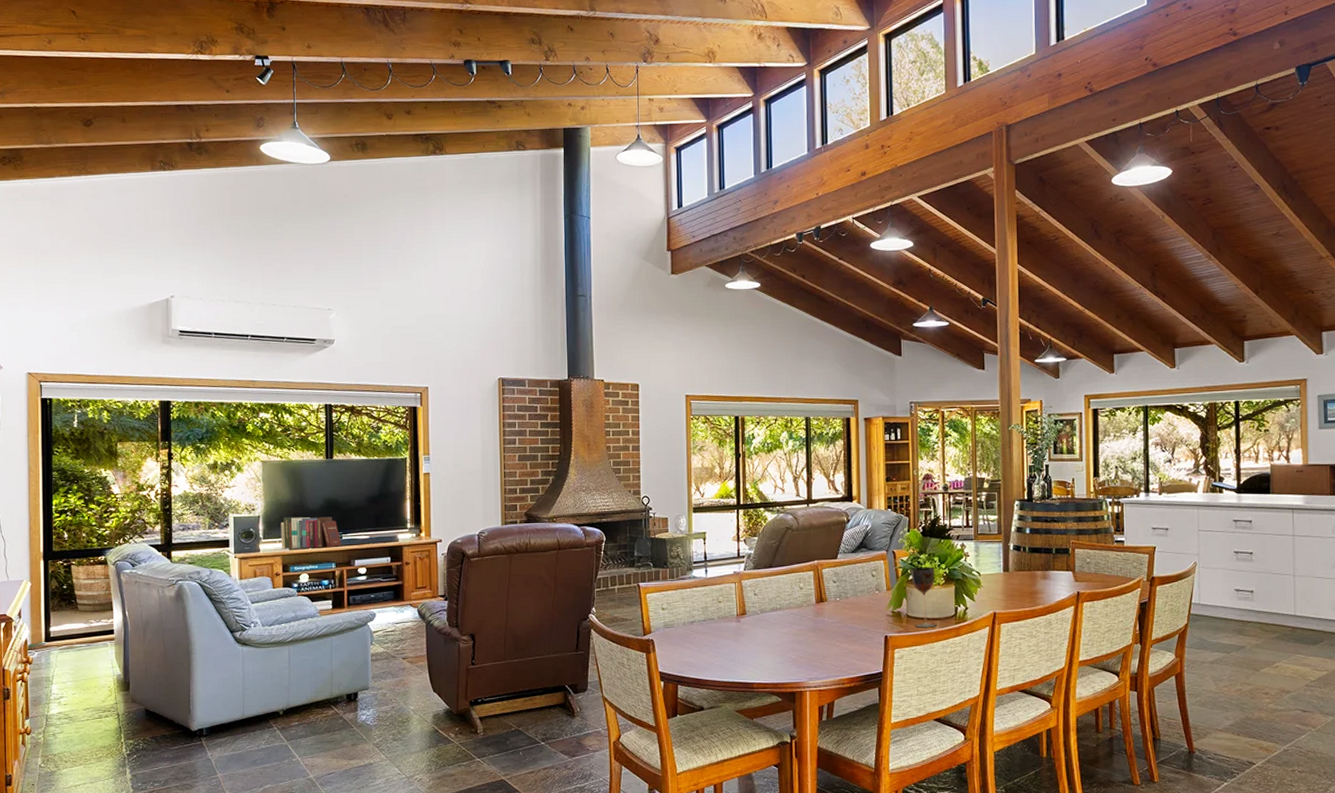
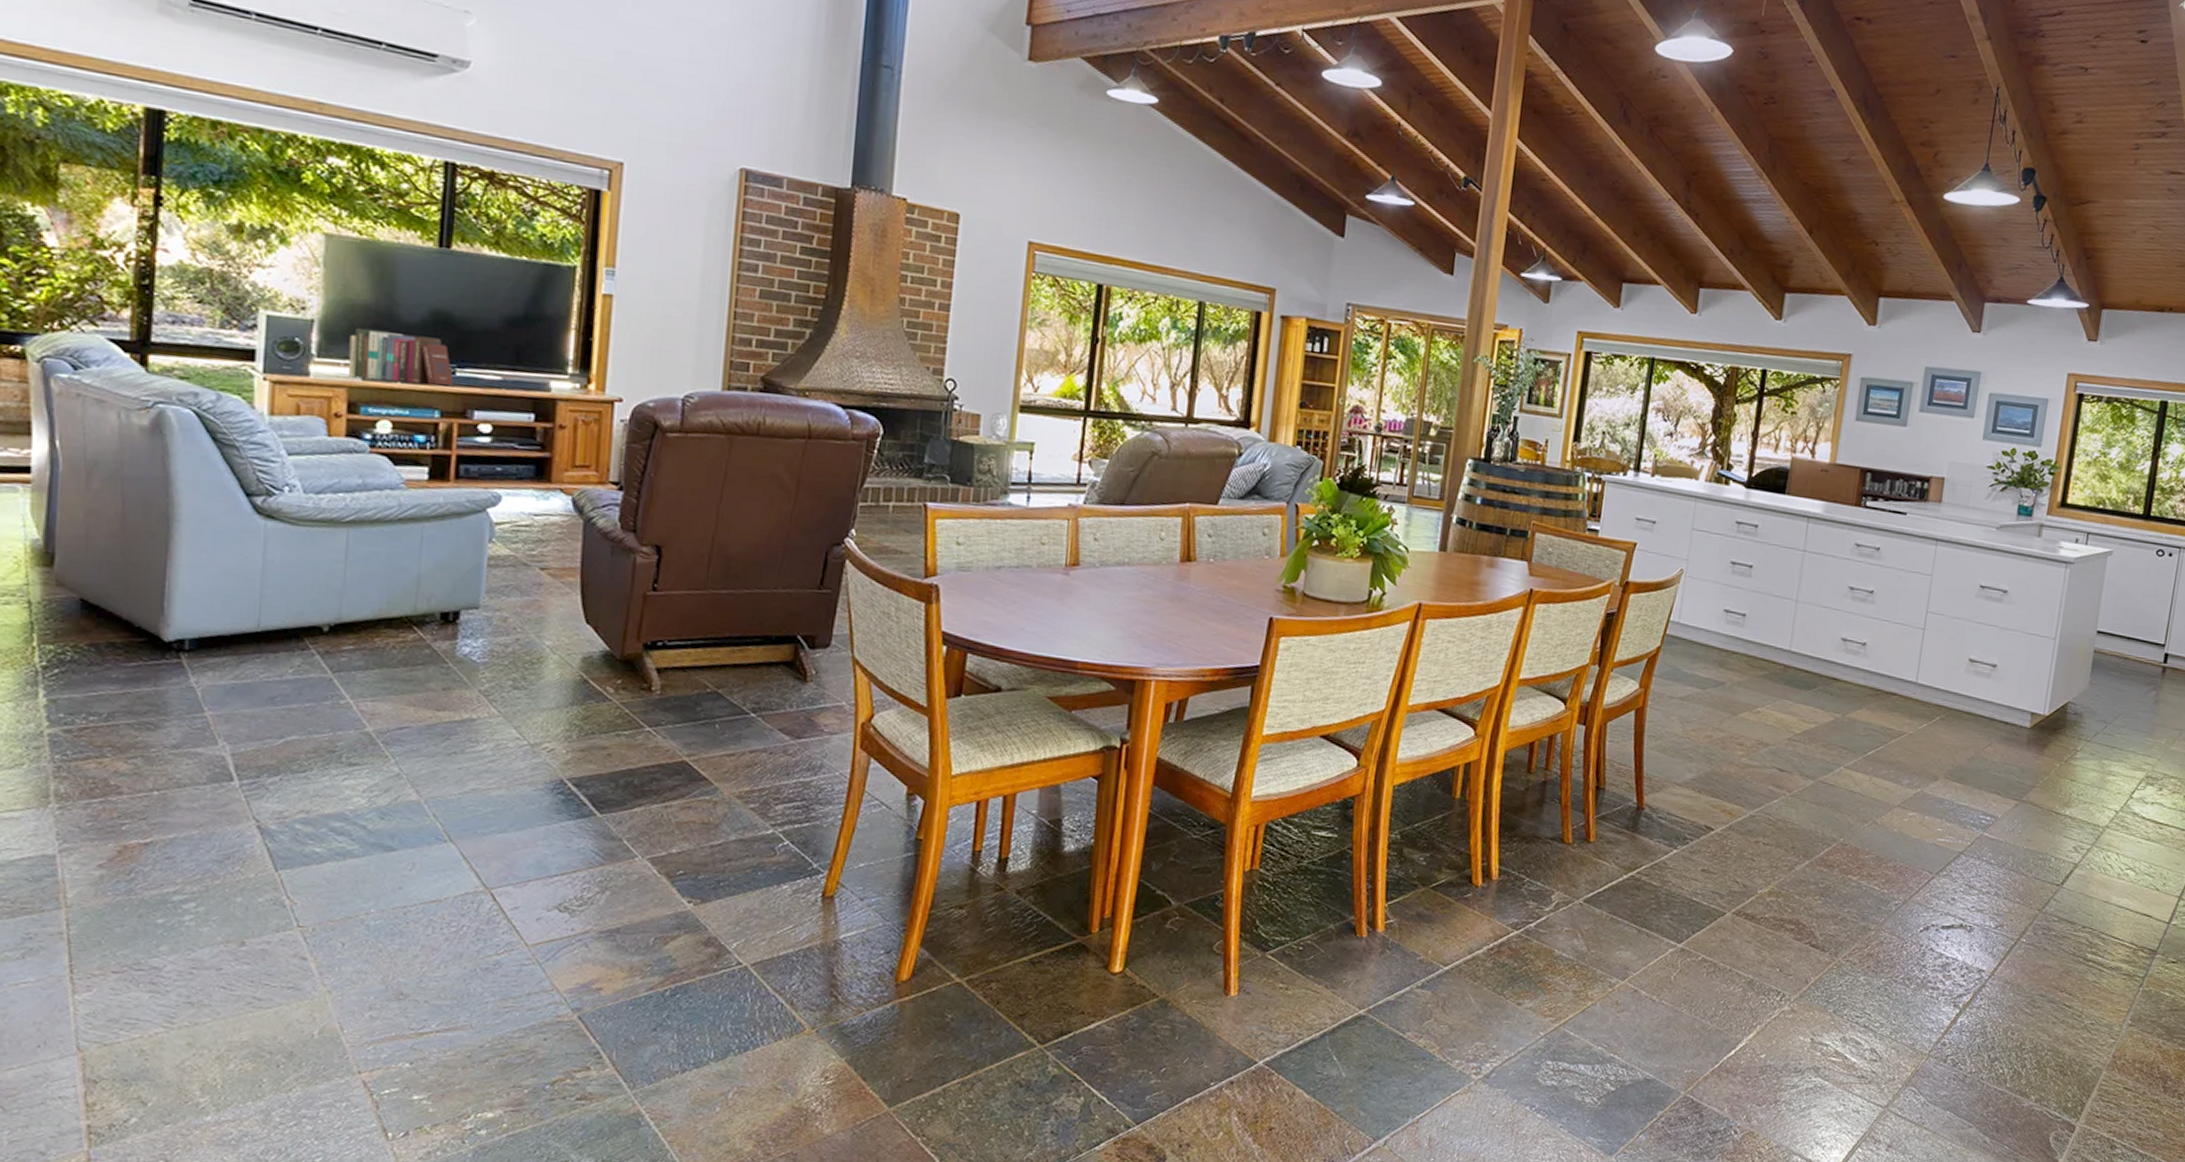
wineglass: present [911,566,937,628] -> none [1311,529,1350,614]

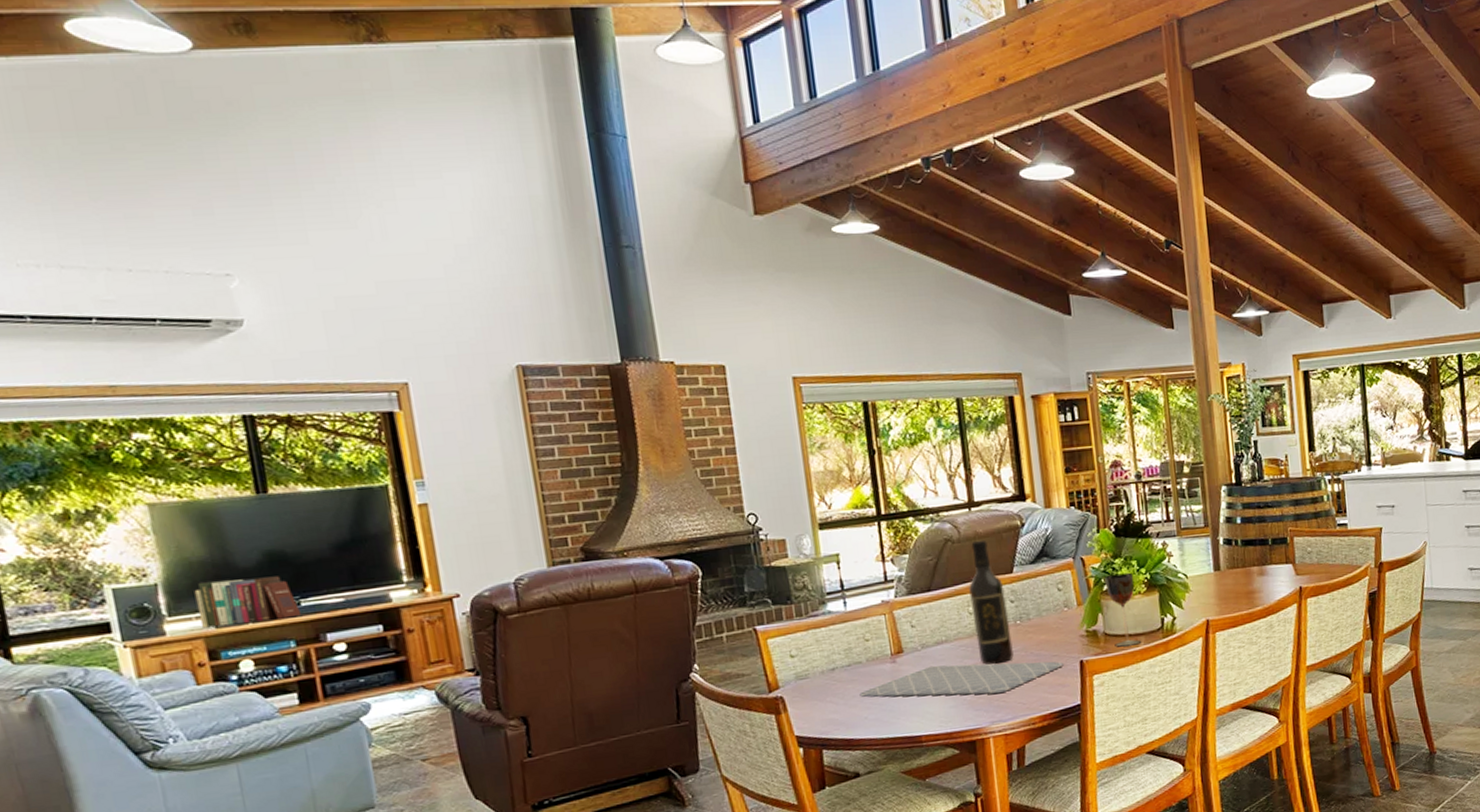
placemat: none [1021,587,1251,635] -> present [860,661,1063,698]
wine bottle: none [1160,461,1205,601] -> present [969,539,1014,665]
wineglass: none [1311,529,1350,614] -> present [1104,572,1141,647]

